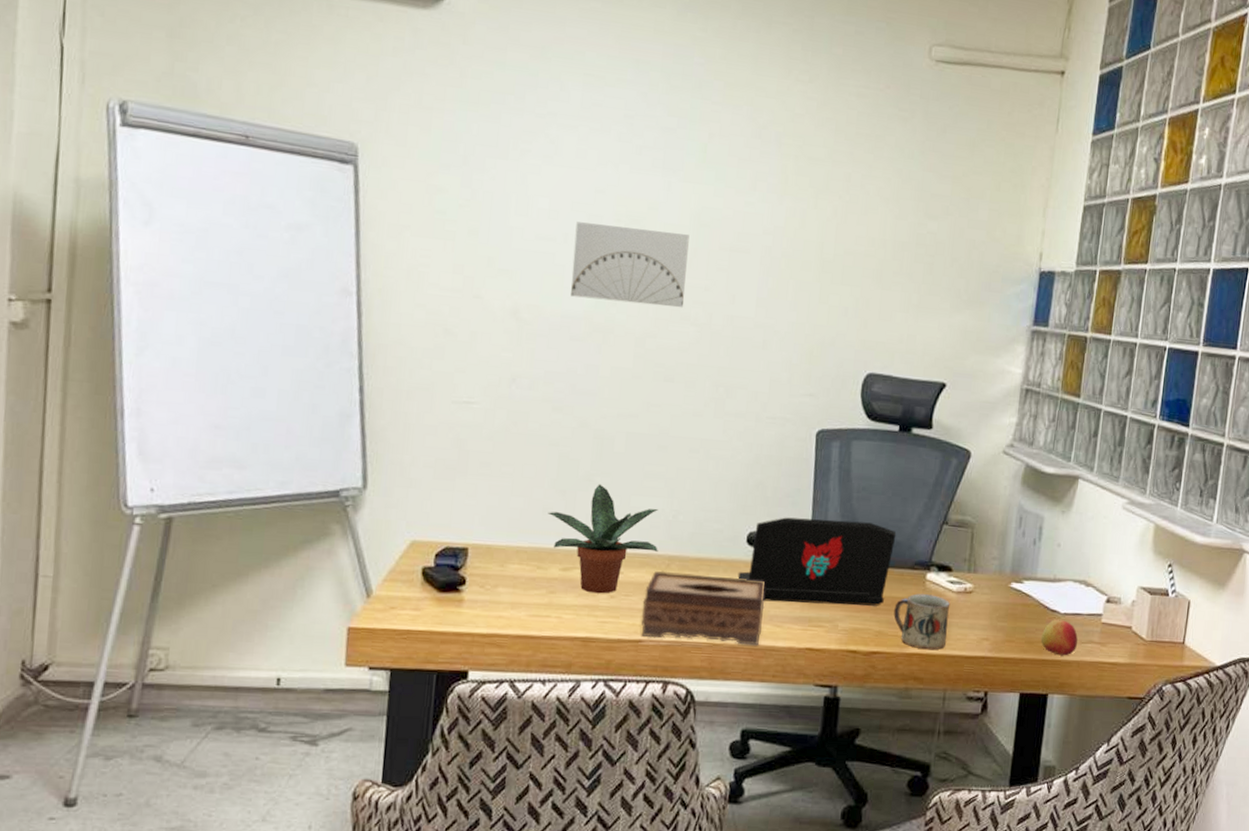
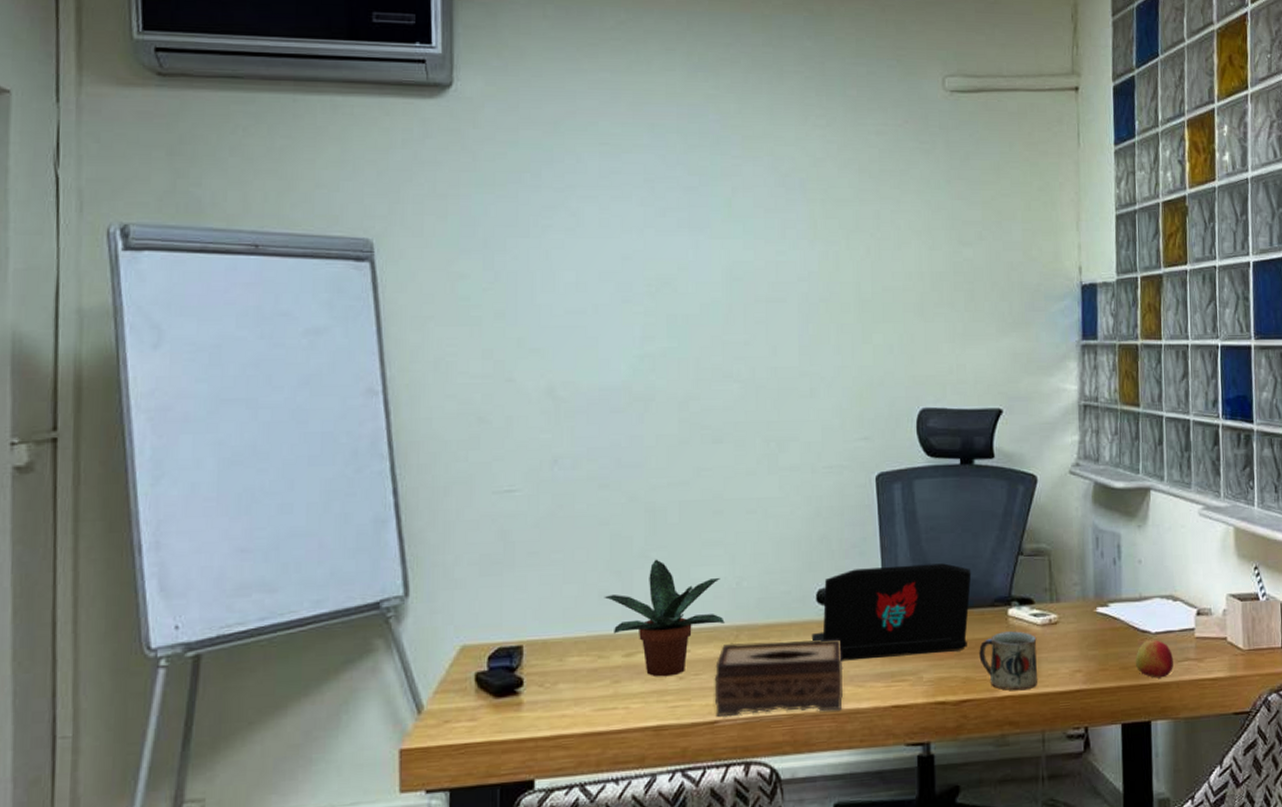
wall art: present [571,222,689,308] -> none [606,291,725,368]

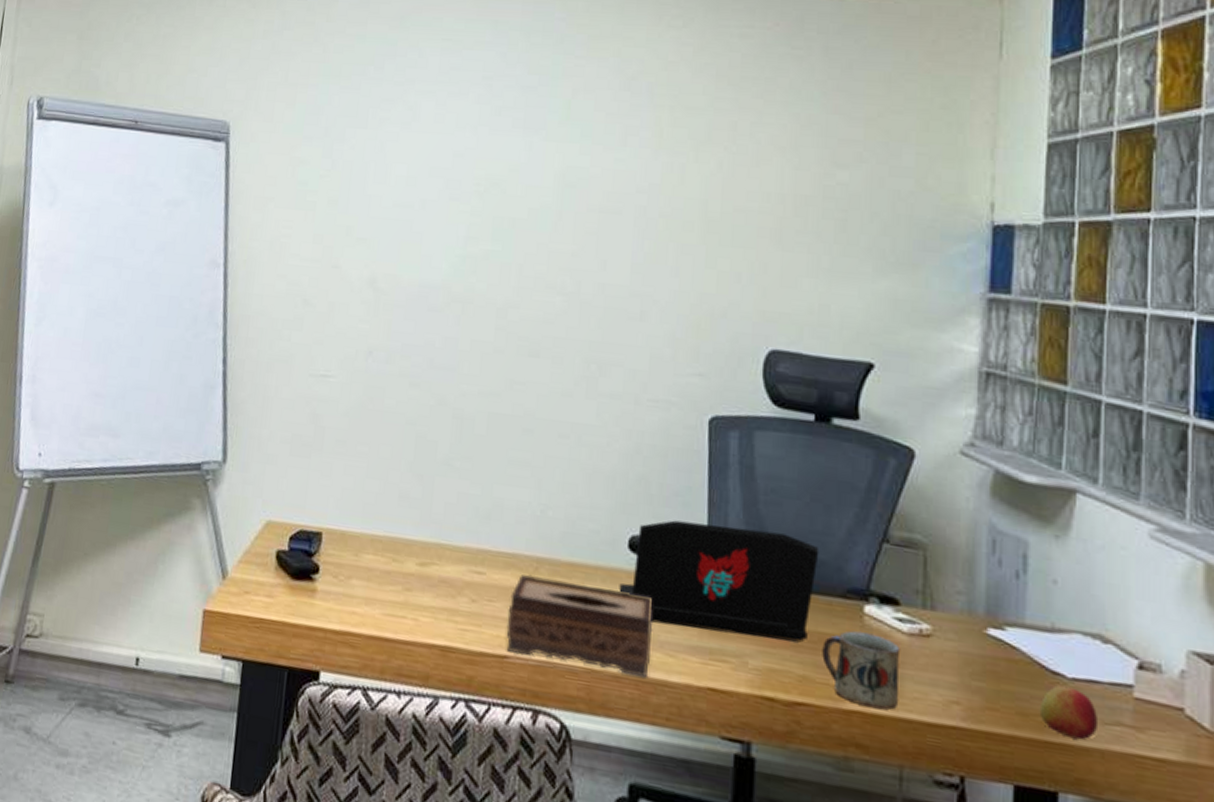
potted plant: present [604,559,725,677] -> none [404,469,525,597]

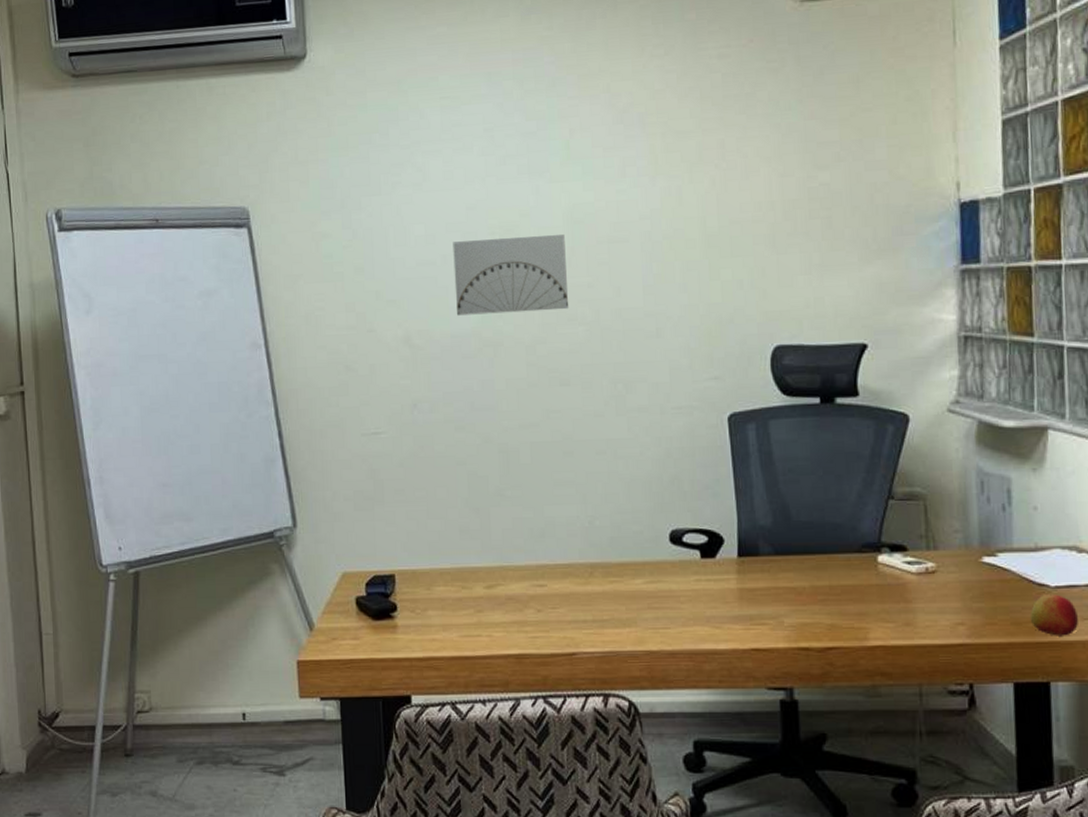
wall art: none [429,187,554,276] -> present [453,235,569,316]
tissue box: present [506,574,654,678] -> none [570,579,699,650]
laptop: present [619,520,820,643] -> none [665,506,835,602]
mug: present [822,630,901,710] -> none [845,579,914,641]

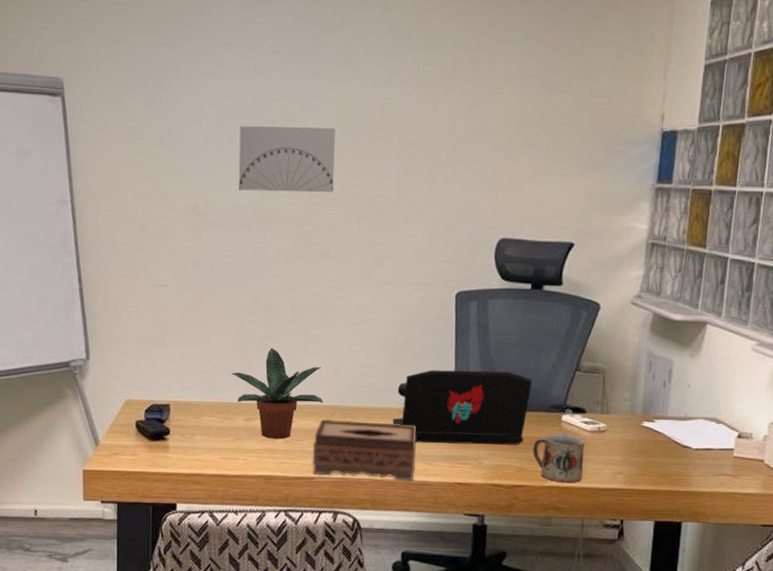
potted plant: none [464,497,579,609] -> present [231,347,323,440]
tissue box: none [570,579,699,650] -> present [312,419,417,481]
laptop: none [665,506,835,602] -> present [392,370,533,445]
mug: none [845,579,914,641] -> present [533,433,585,483]
apple: present [1030,594,1079,636] -> none [673,454,711,488]

